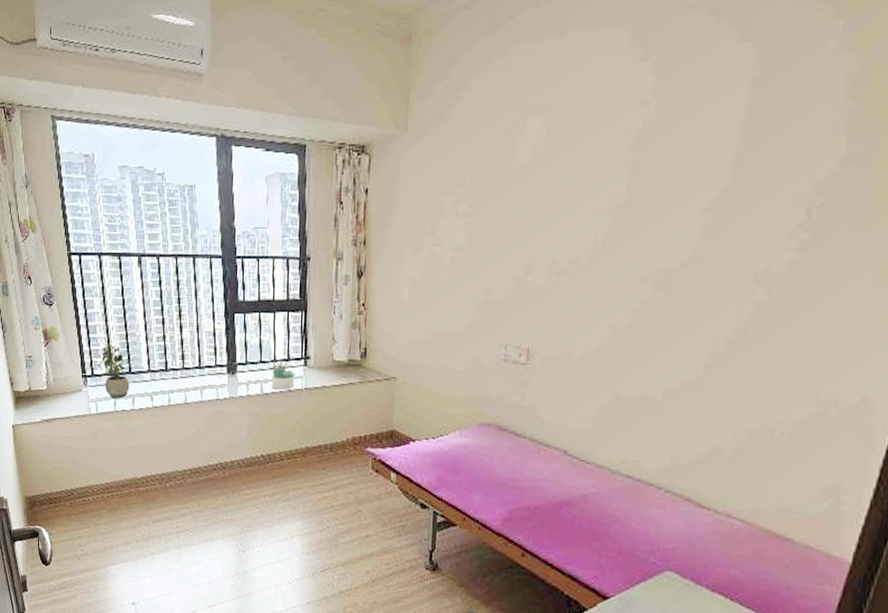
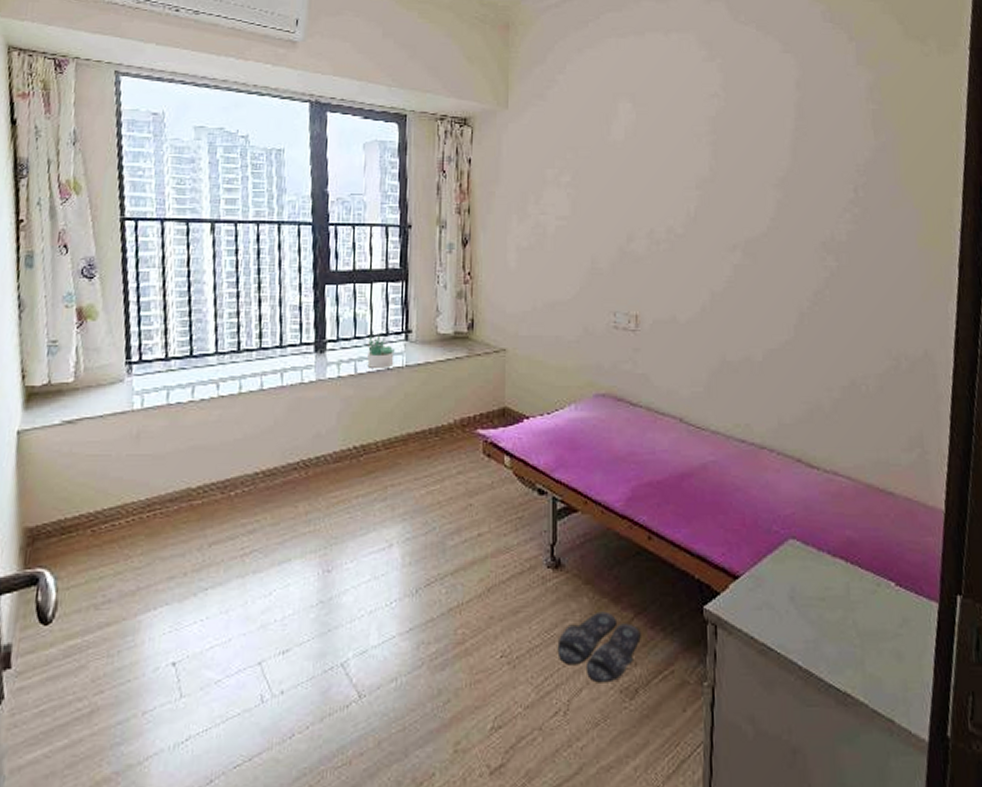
potted plant: present [102,344,130,399] -> none [155,323,190,389]

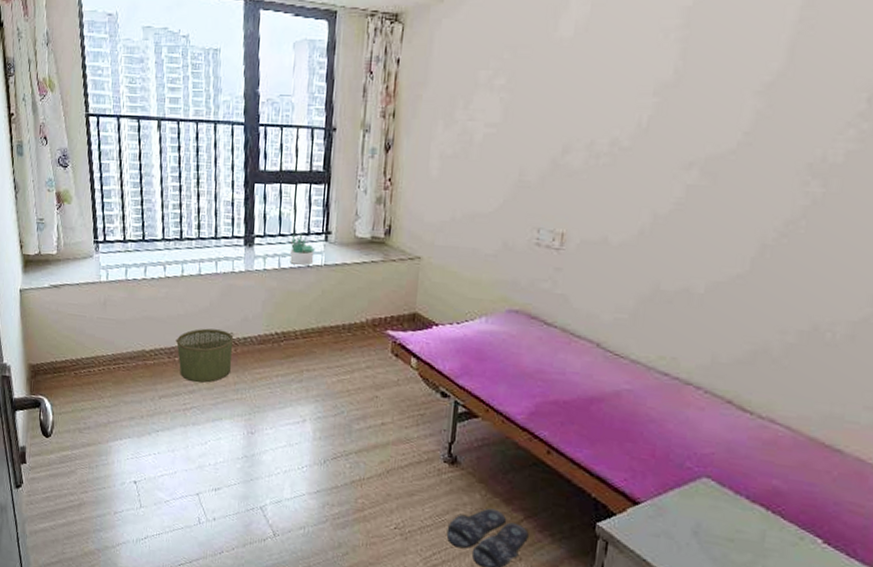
basket: none [231,451,305,518] -> present [175,328,234,383]

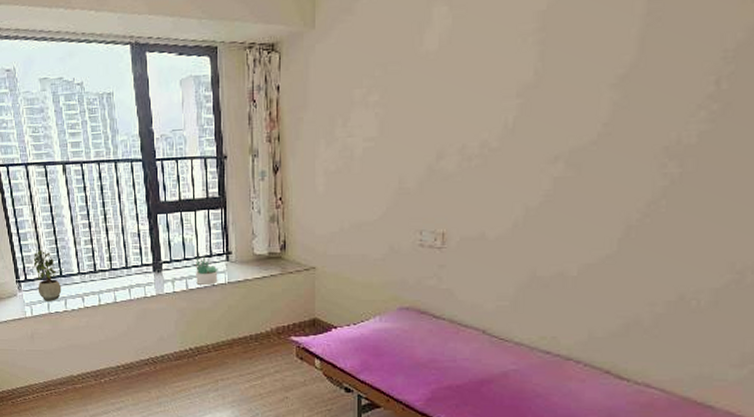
potted plant: none [115,210,143,267] -> present [34,250,62,301]
basket: present [175,328,234,383] -> none [100,350,153,400]

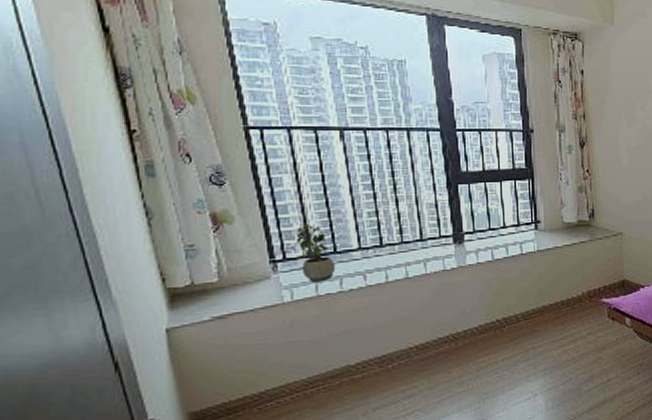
succulent plant: present [196,256,218,286] -> none [502,226,527,255]

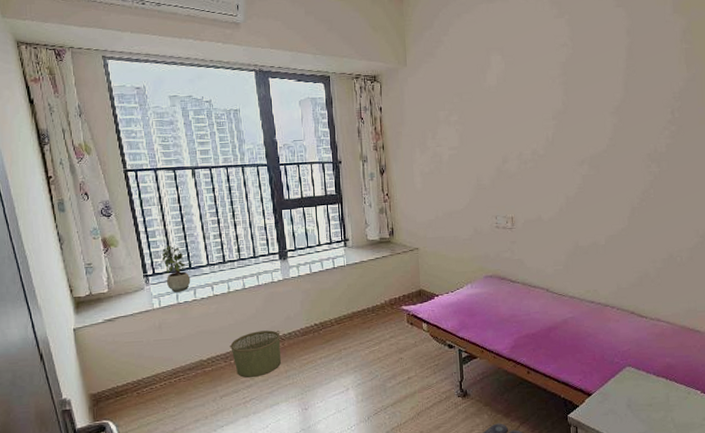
basket: none [386,328,453,385] -> present [229,330,281,378]

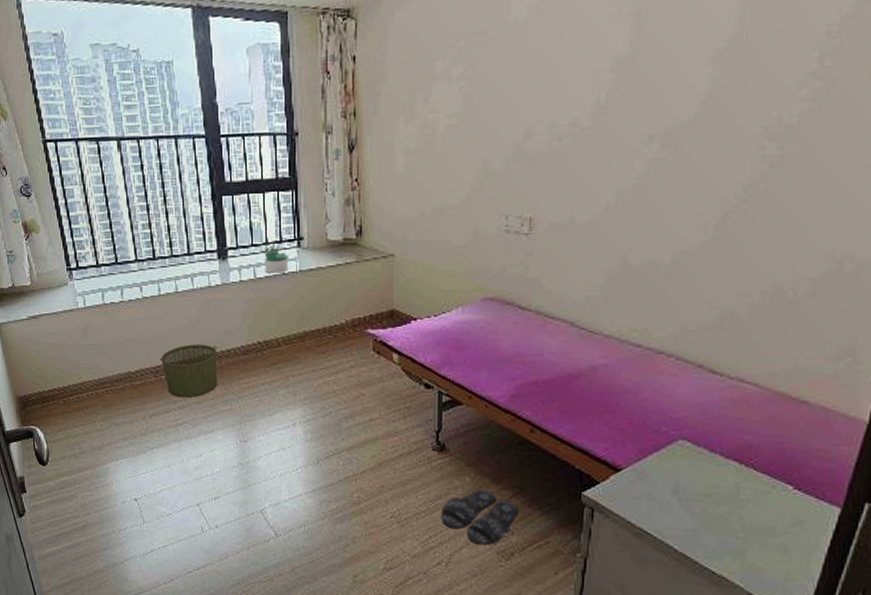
potted plant: present [162,245,191,293] -> none [86,234,117,291]
succulent plant: none [317,244,338,269] -> present [264,242,289,274]

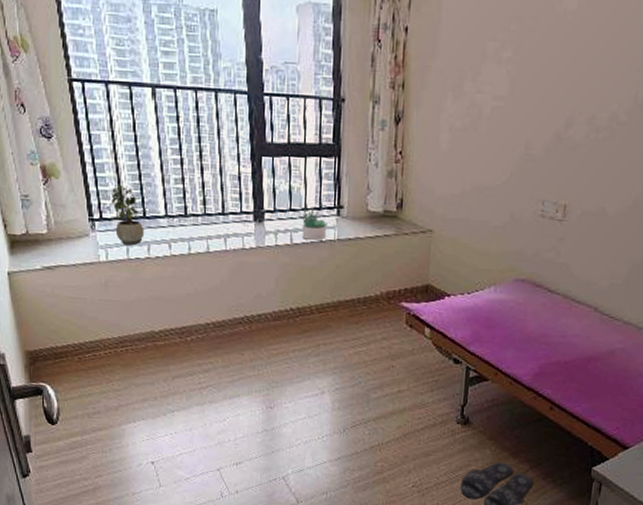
potted plant: none [86,234,117,291] -> present [112,185,145,246]
basket: present [160,344,218,397] -> none [186,306,248,361]

